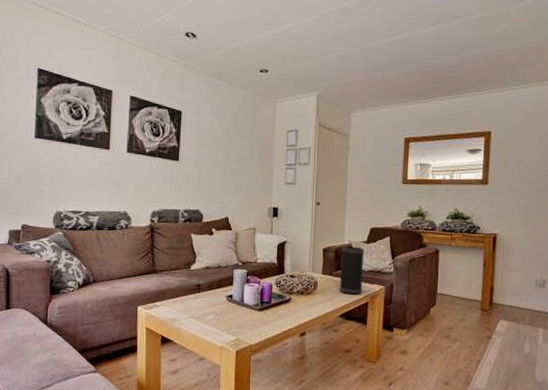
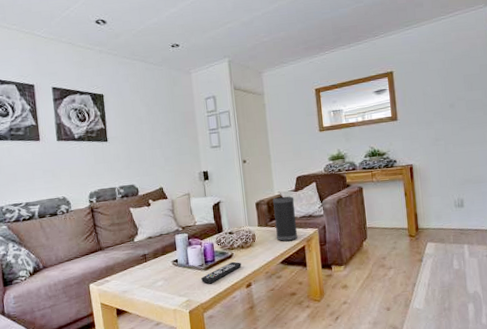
remote control: none [254,306,298,325] -> present [201,261,242,284]

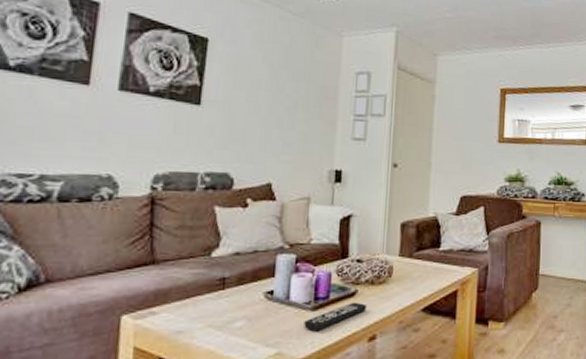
speaker: present [272,196,298,241] -> none [421,219,454,280]

